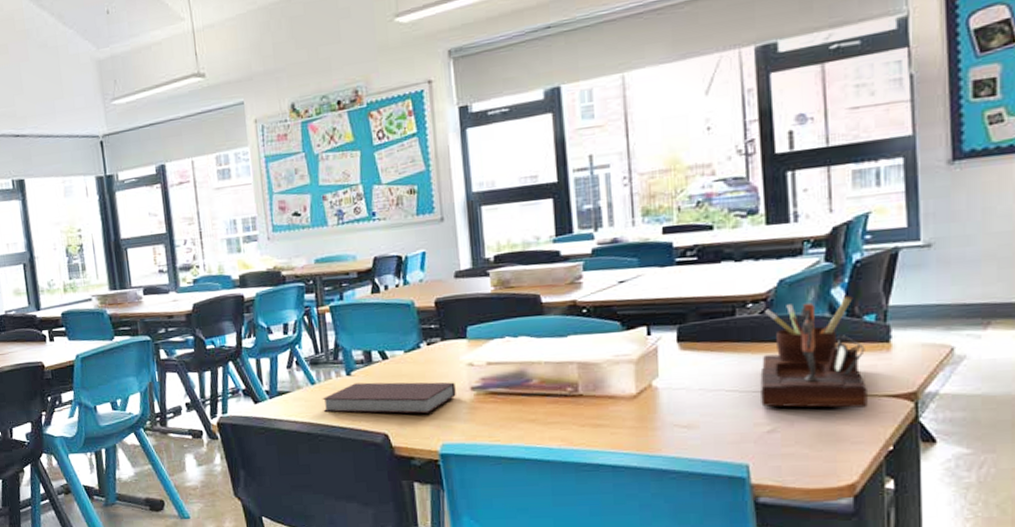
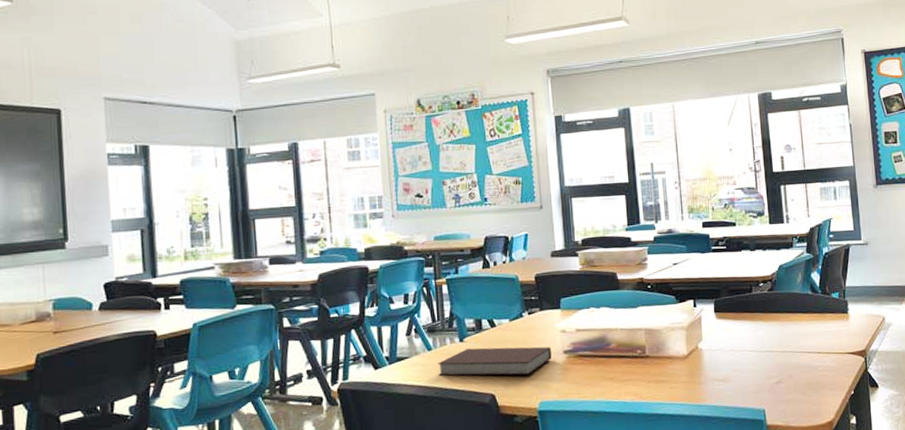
desk organizer: present [760,295,868,408] -> none [770,278,837,364]

